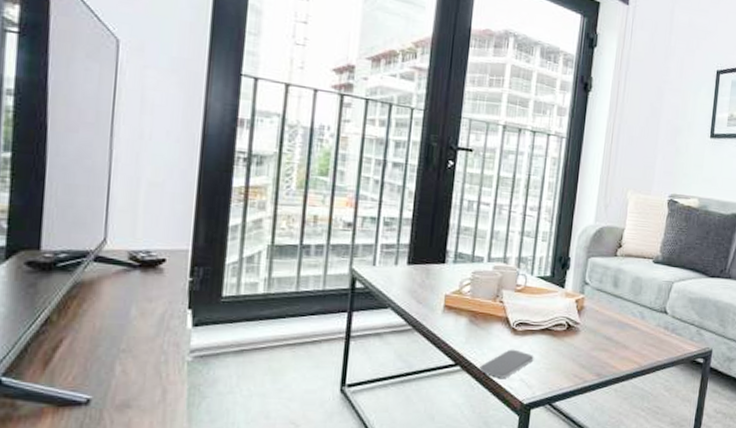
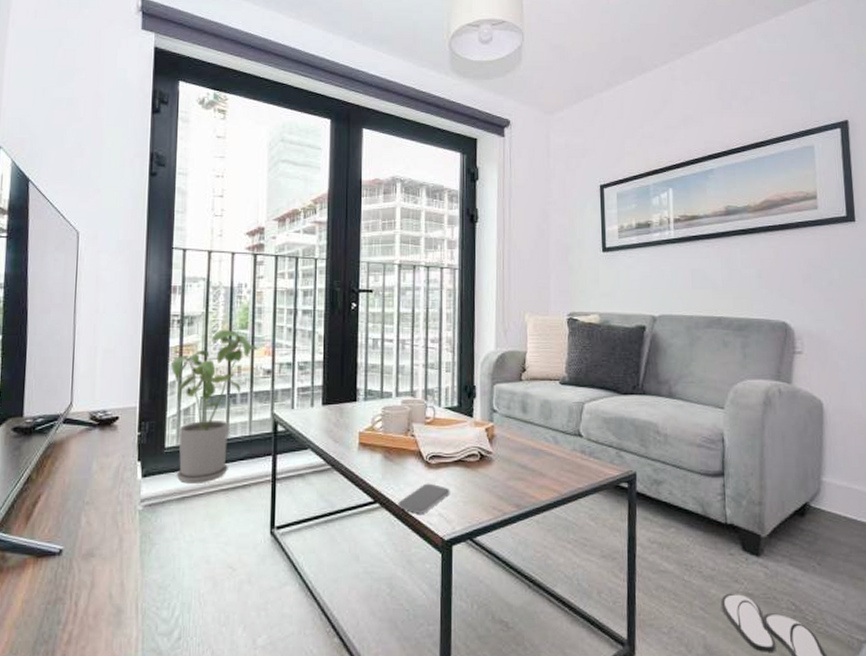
house plant: none [234,173,344,337] -> present [171,329,262,484]

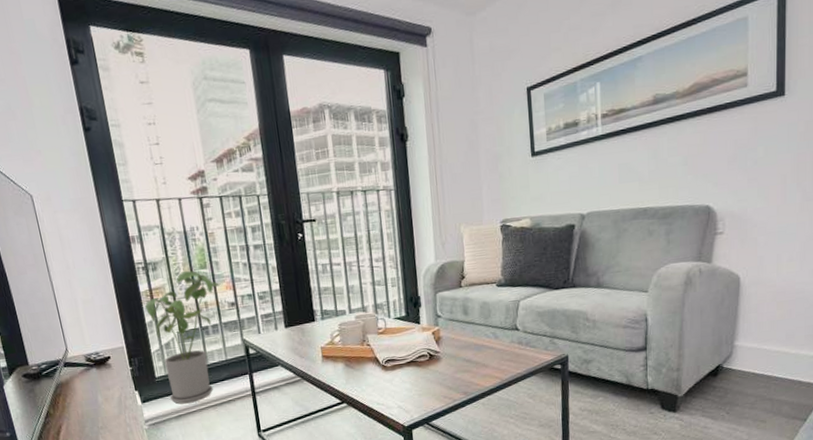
smartphone: present [398,483,450,514] -> none [362,382,406,408]

